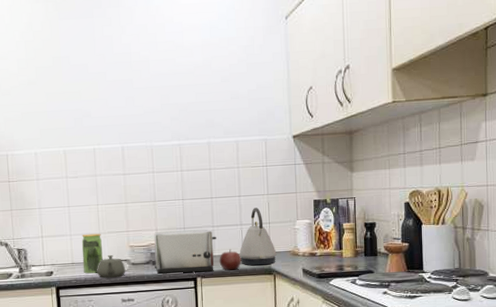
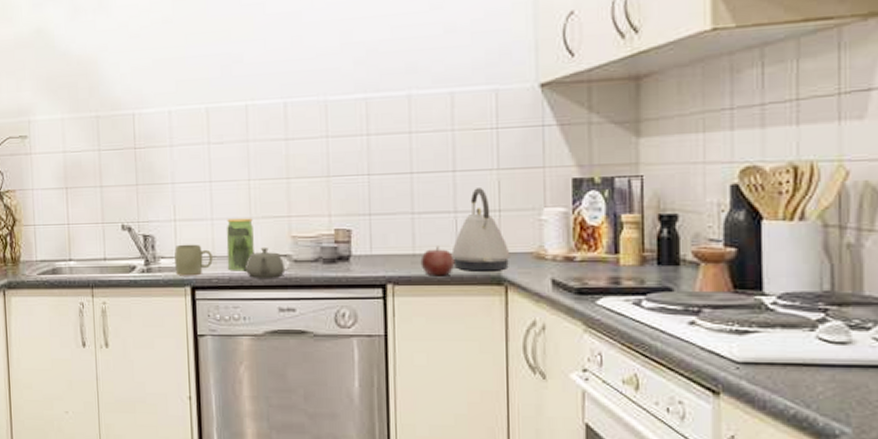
mug: none [42,254,72,280] -> present [174,244,213,276]
toaster: present [153,229,217,275] -> none [325,216,418,278]

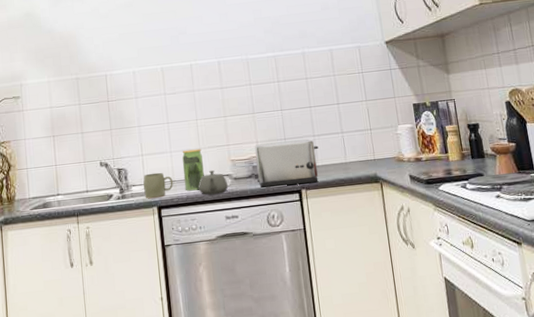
toaster: none [325,216,418,278] -> present [254,139,319,188]
fruit: present [420,246,455,276] -> none [322,158,346,181]
kettle: present [451,188,510,273] -> none [342,114,381,176]

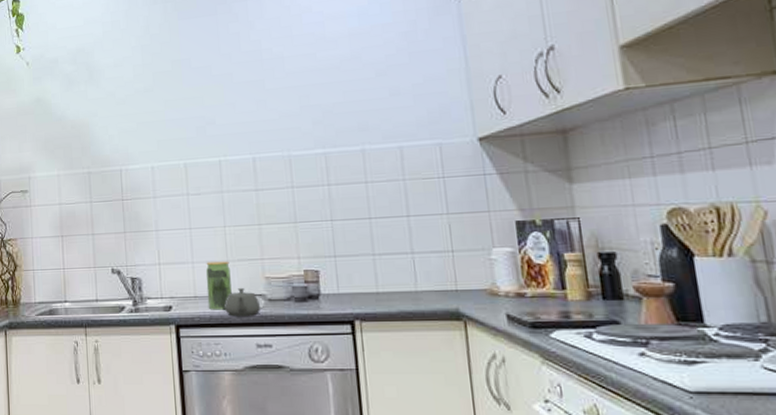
mug: present [143,172,173,199] -> none [159,285,195,315]
toaster: present [254,139,319,188] -> none [294,258,380,315]

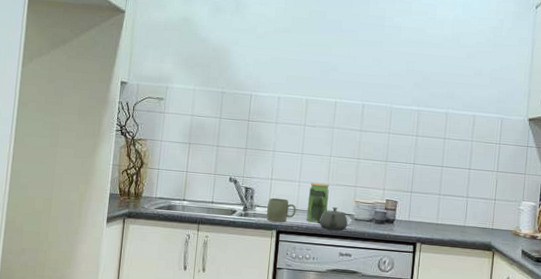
mug: none [159,285,195,315] -> present [266,197,296,223]

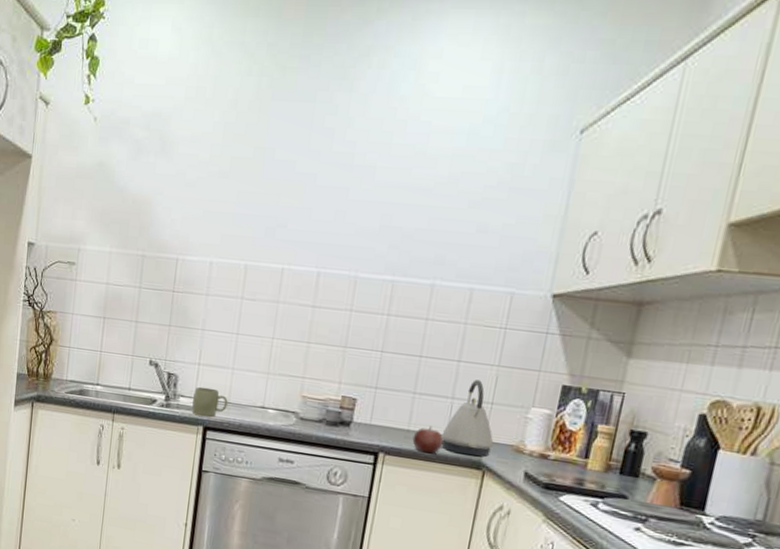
jar: present [306,183,330,223] -> none [239,370,270,421]
teapot: present [319,207,348,232] -> none [255,402,292,432]
fruit: none [440,219,463,241] -> present [412,426,444,454]
kettle: none [461,182,499,242] -> present [441,379,494,458]

